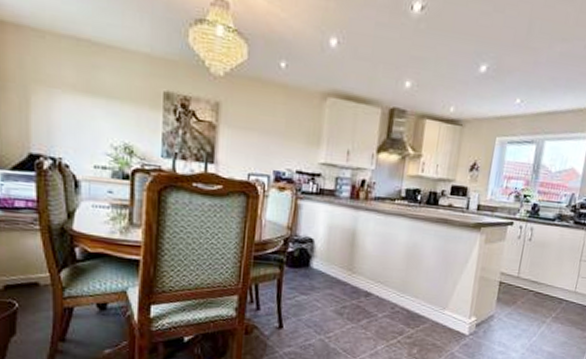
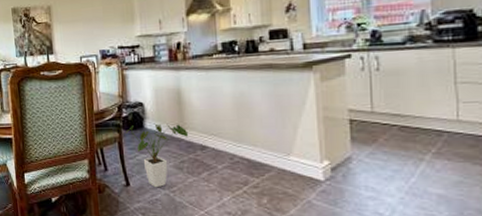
house plant: none [288,263,356,333] -> present [126,124,189,188]

